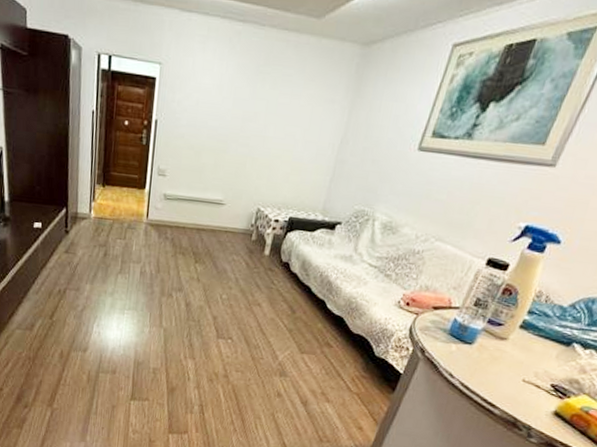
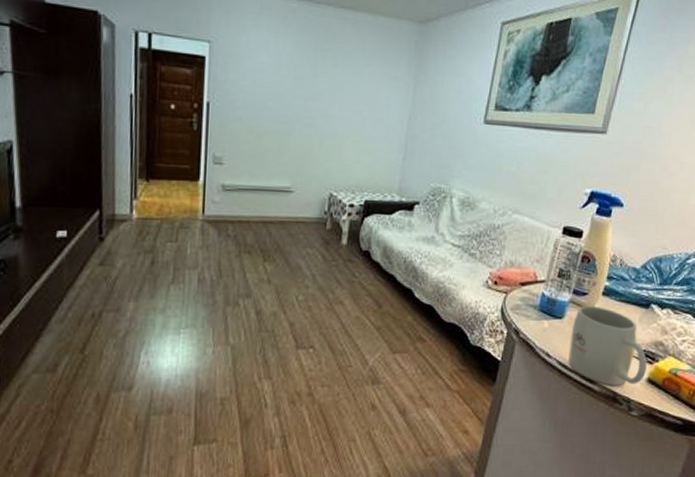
mug: none [471,335,558,415] -> present [567,306,647,386]

